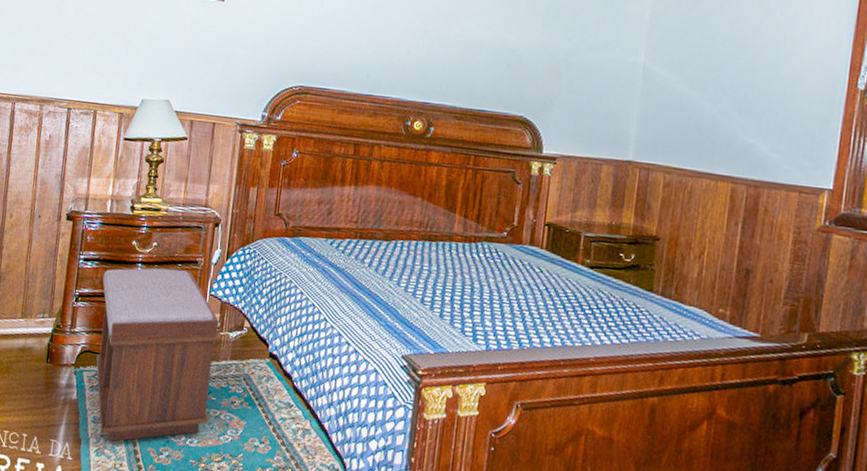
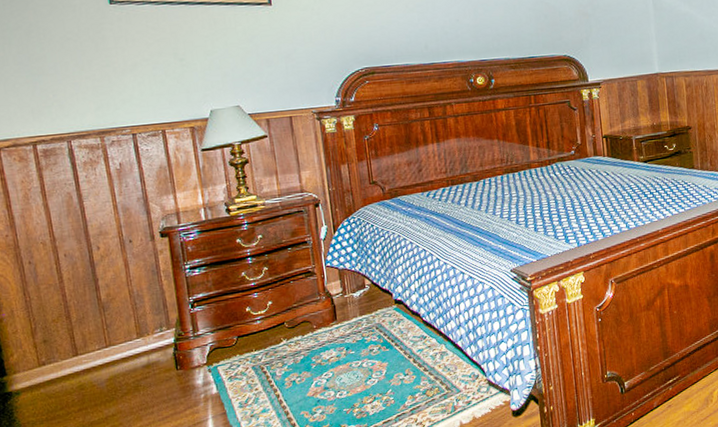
bench: present [96,267,219,442] -> none [214,252,353,419]

